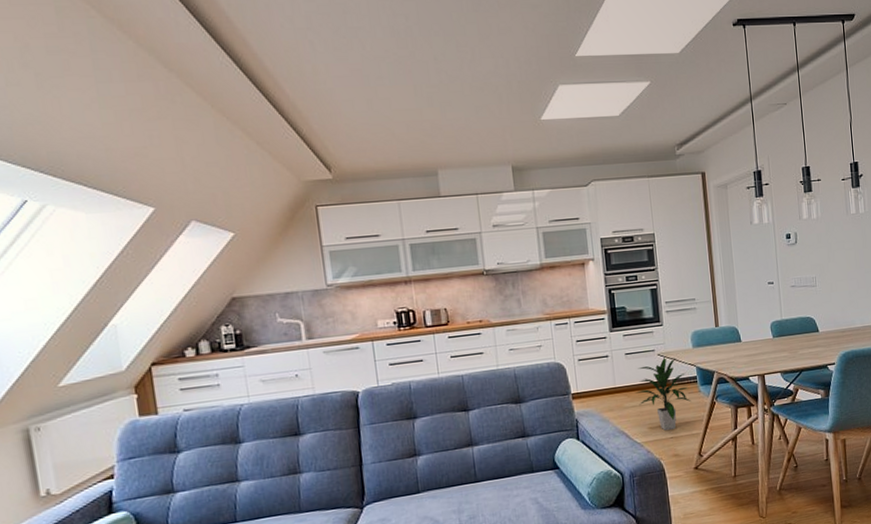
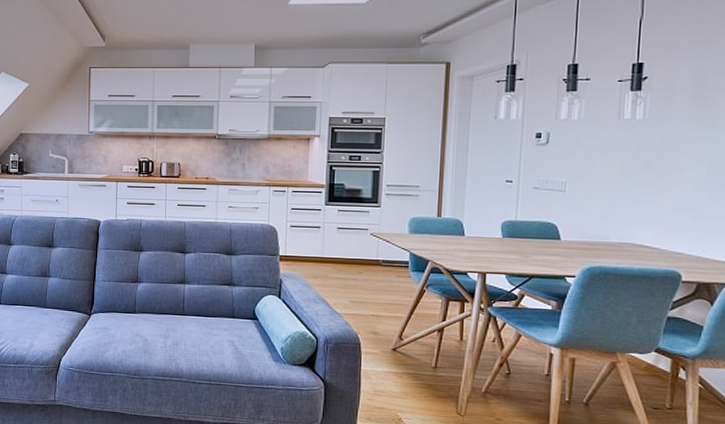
indoor plant: present [635,356,691,431] -> none [342,237,399,307]

